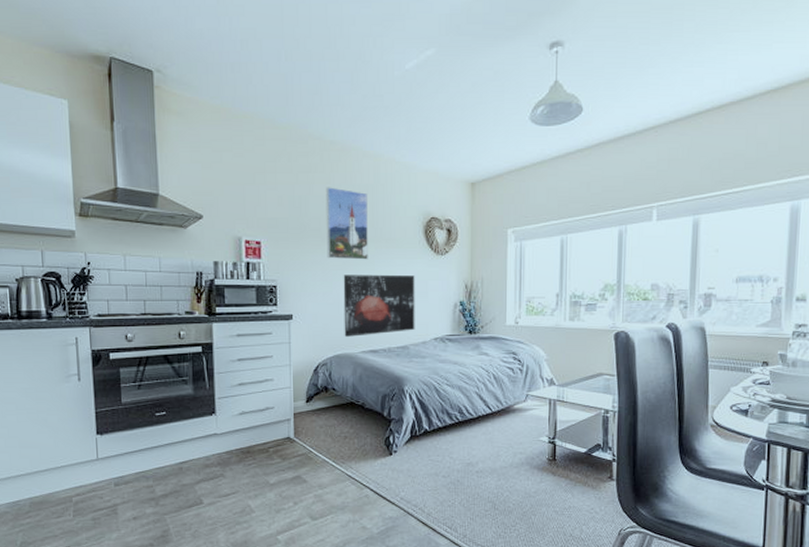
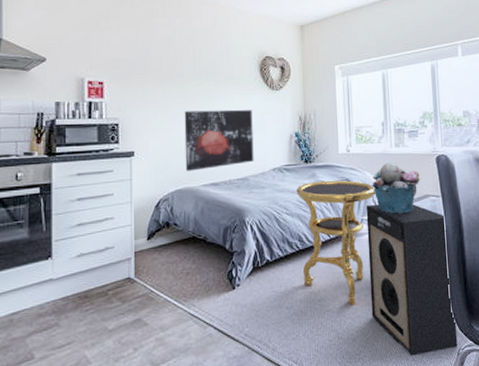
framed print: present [325,187,368,260] -> none [167,30,208,97]
side table: none [459,353,544,479] -> present [296,180,376,305]
speaker: none [530,380,621,532] -> present [366,204,458,356]
bucket: none [540,337,595,391] -> present [372,162,420,214]

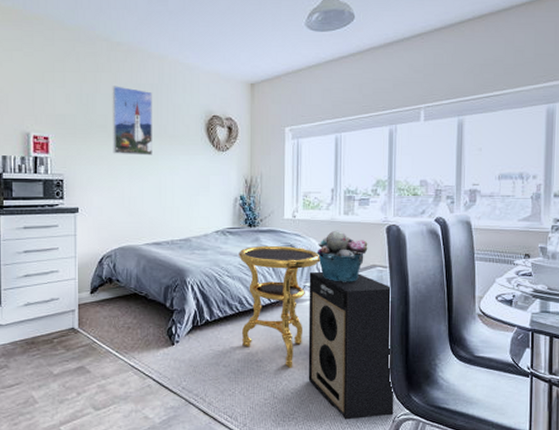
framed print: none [167,30,208,97] -> present [112,86,152,155]
wall art: present [184,109,254,171] -> none [128,169,197,229]

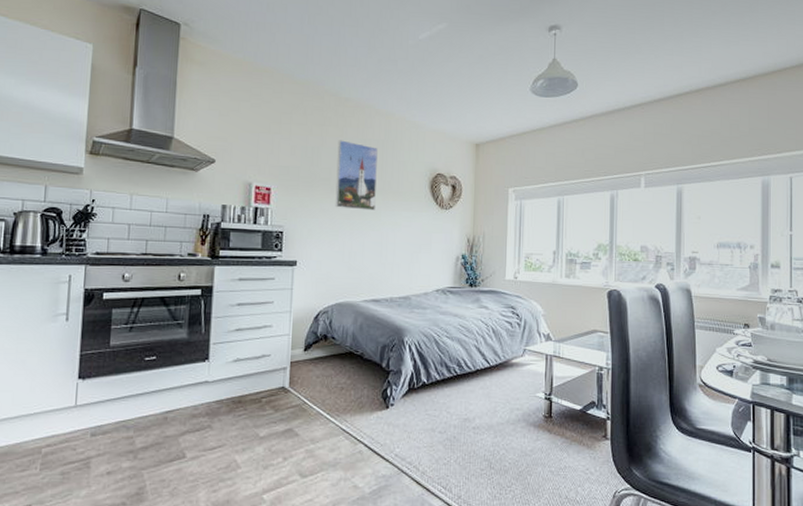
side table: present [239,245,320,368] -> none [459,306,541,436]
speaker: present [308,271,394,420] -> none [526,335,615,494]
bucket: present [317,230,368,282] -> none [537,293,589,347]

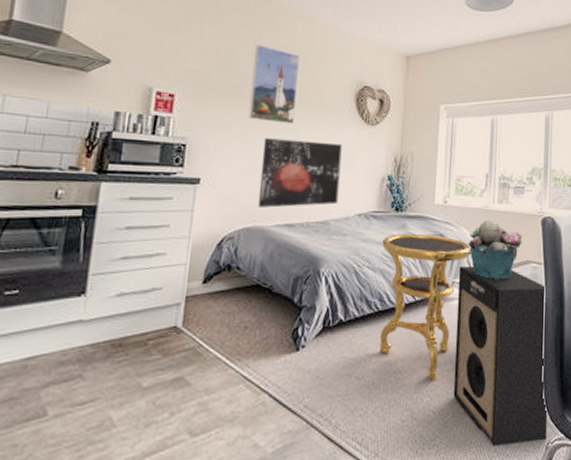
wall art: none [347,224,419,285] -> present [257,138,342,208]
side table: none [459,306,541,436] -> present [379,233,472,381]
speaker: none [526,335,615,494] -> present [453,265,548,447]
bucket: none [537,293,589,347] -> present [468,219,522,280]

